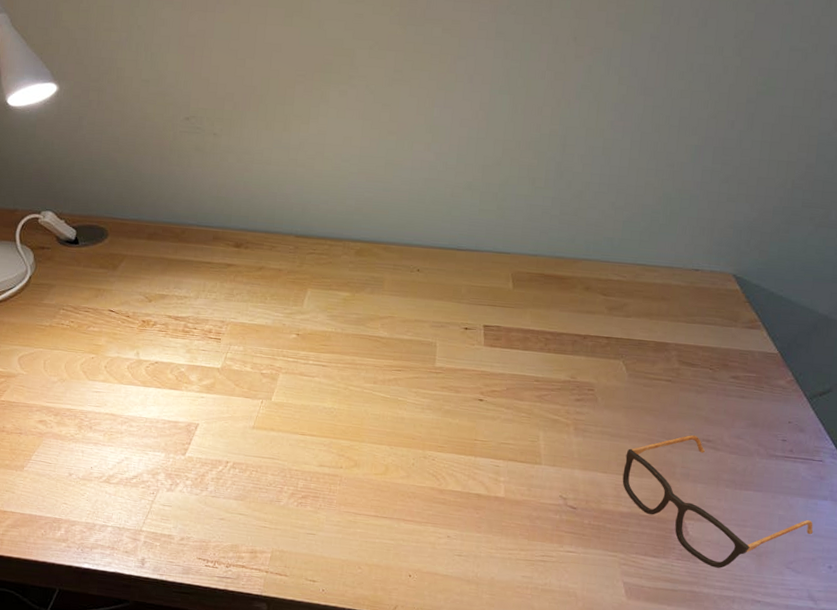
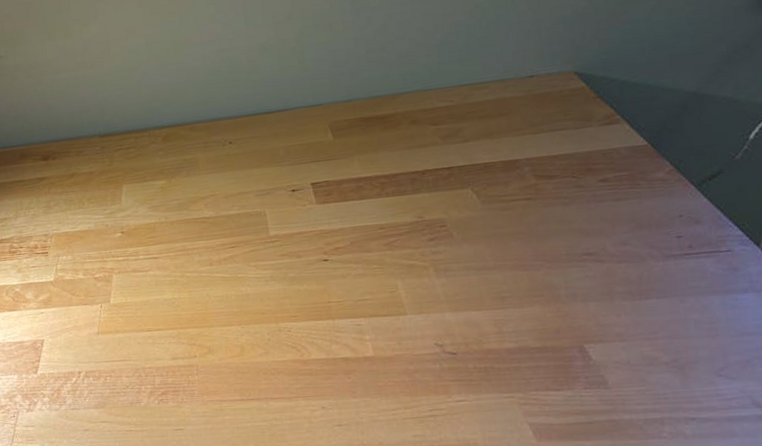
eyeglasses: present [622,435,814,568] -> none [498,251,741,390]

